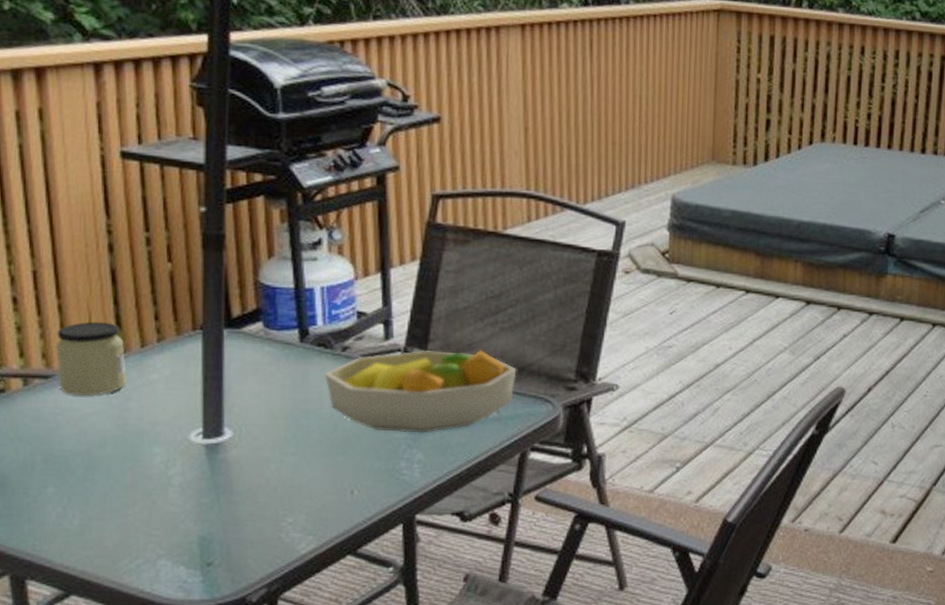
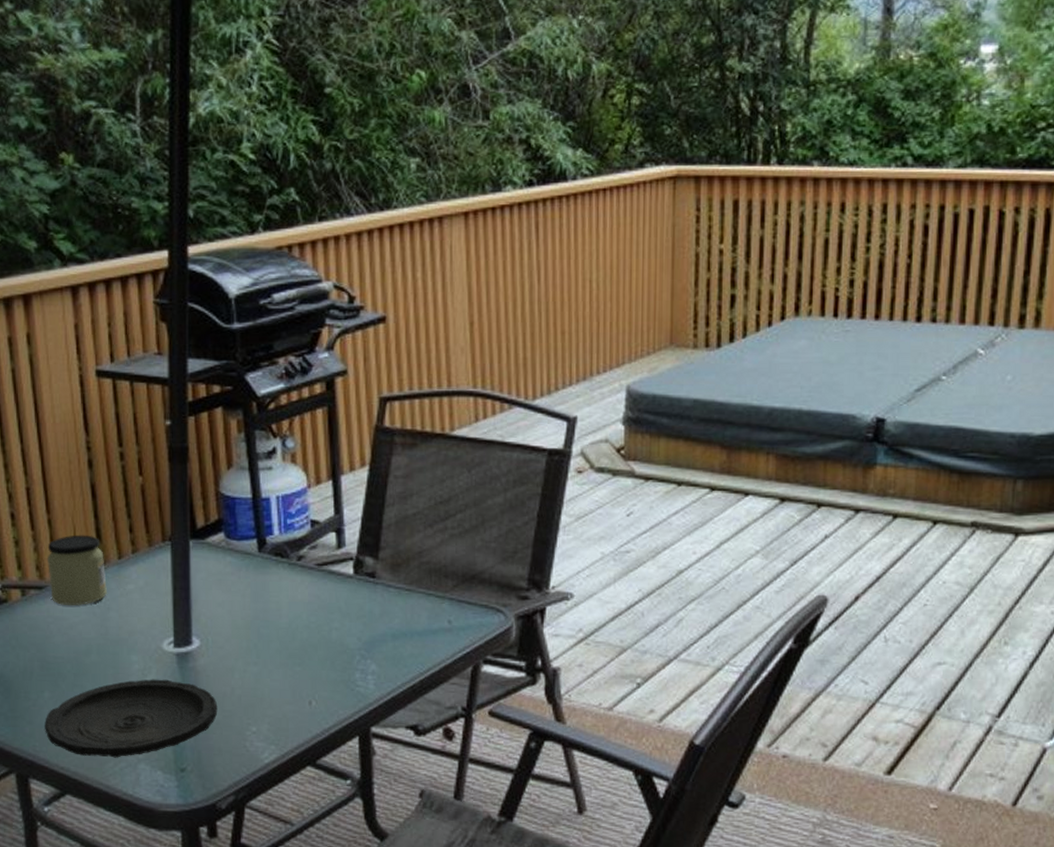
plate: none [47,471,251,554] -> present [45,679,218,758]
fruit bowl: present [324,350,517,433] -> none [281,558,468,644]

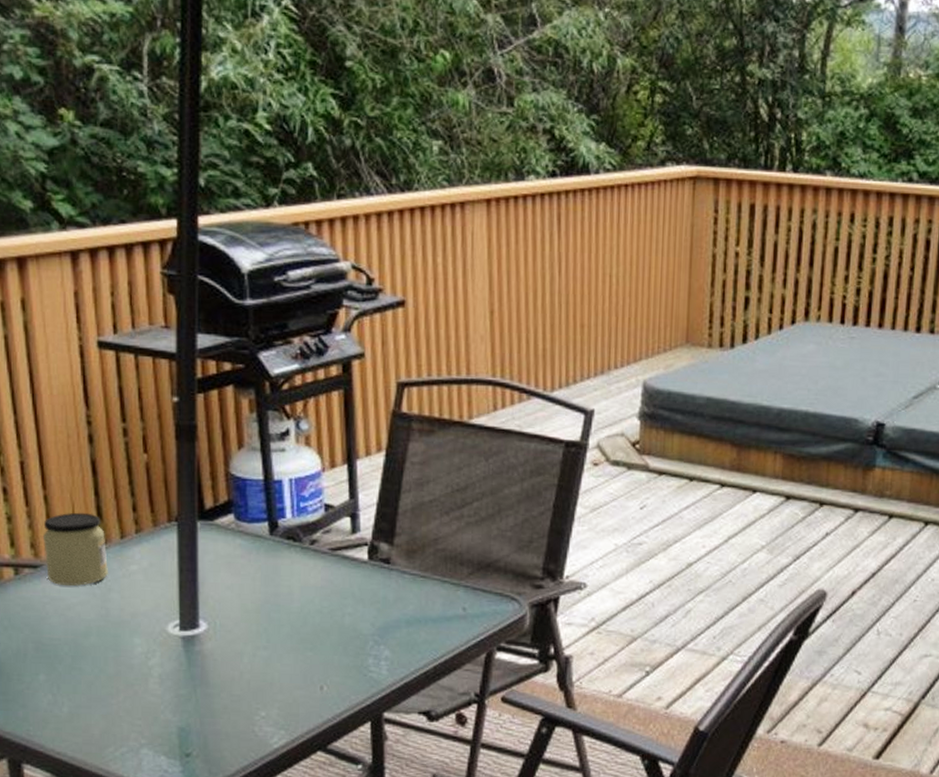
plate: present [45,679,218,758] -> none [39,662,225,743]

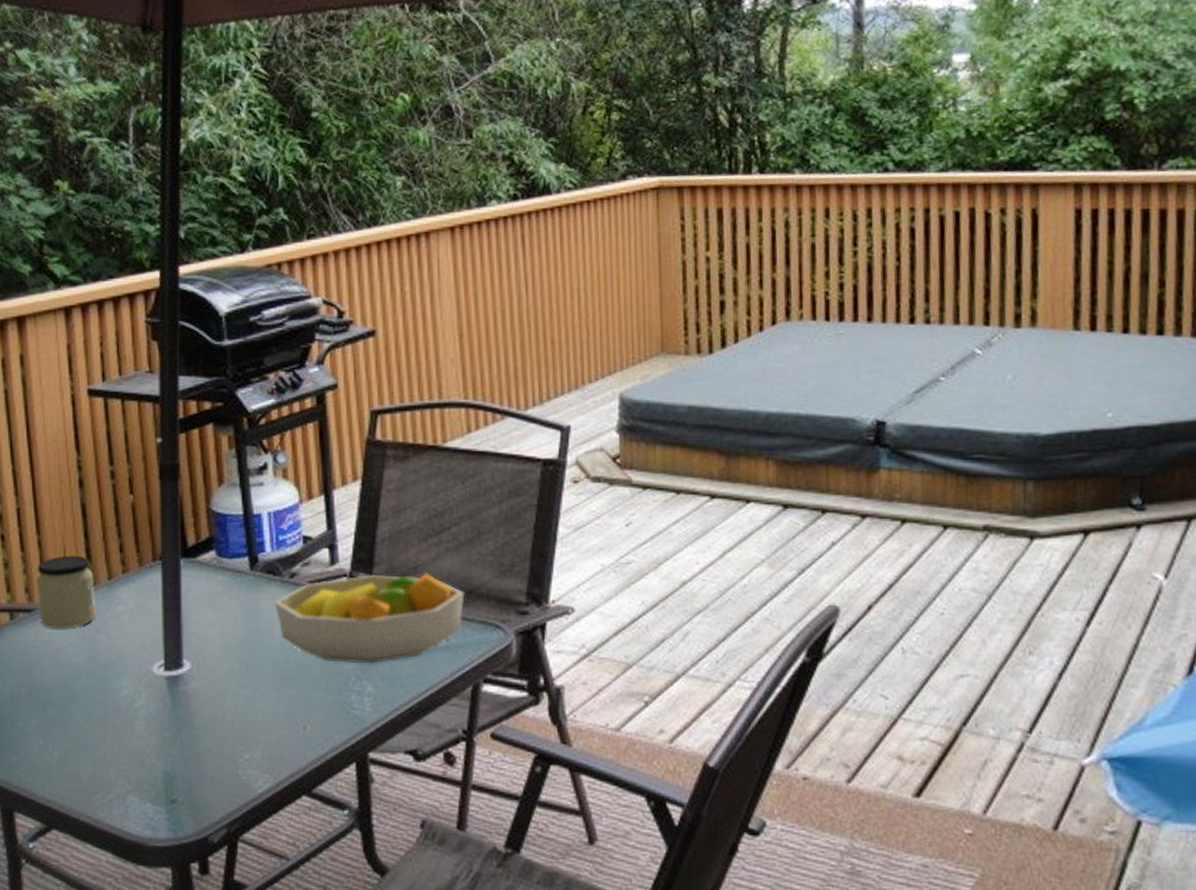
fruit bowl: none [293,544,483,630] -> present [274,573,465,664]

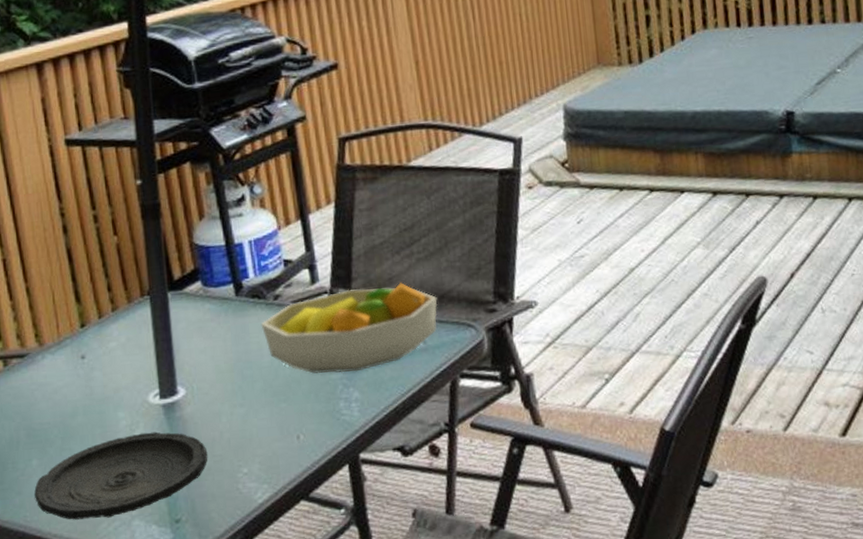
plate: none [31,704,209,789] -> present [34,431,208,520]
jar: present [36,555,96,628] -> none [27,298,89,371]

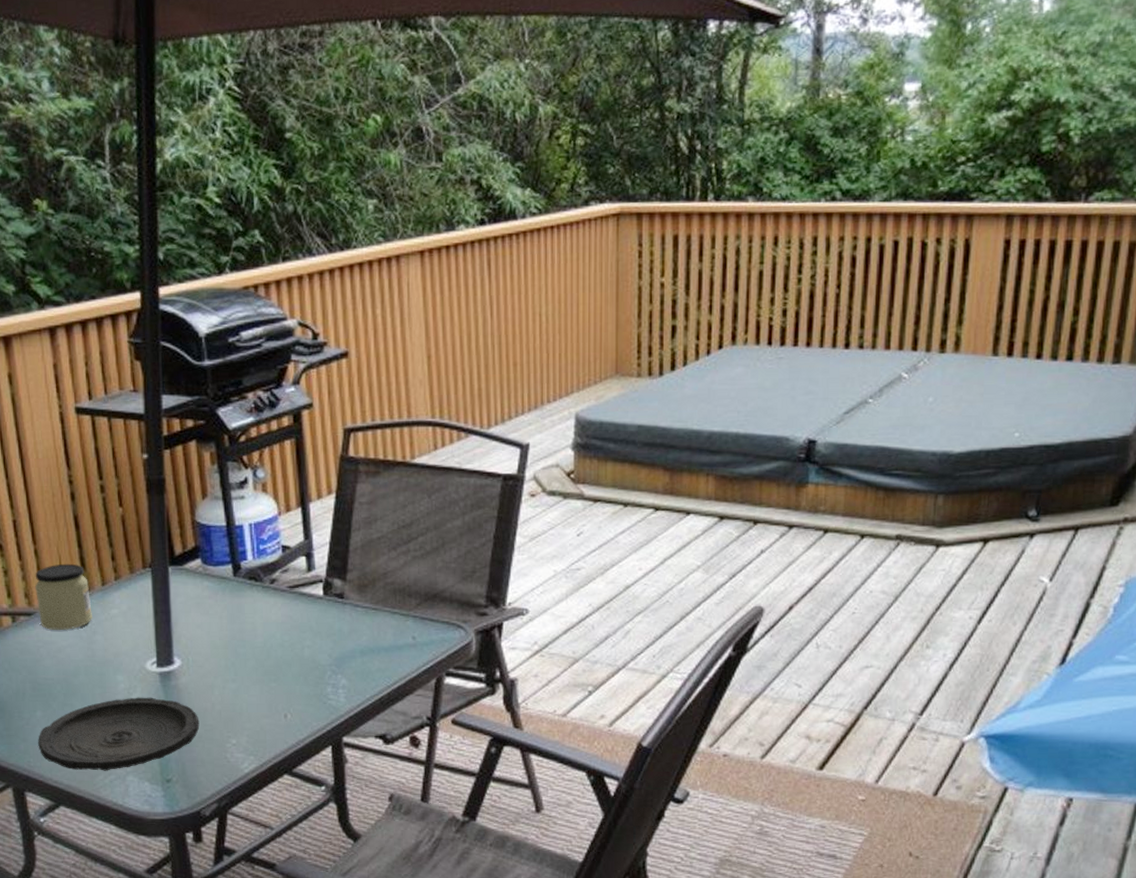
jar: none [27,298,89,371] -> present [34,563,92,630]
fruit bowl: present [260,283,438,374] -> none [256,578,430,660]

